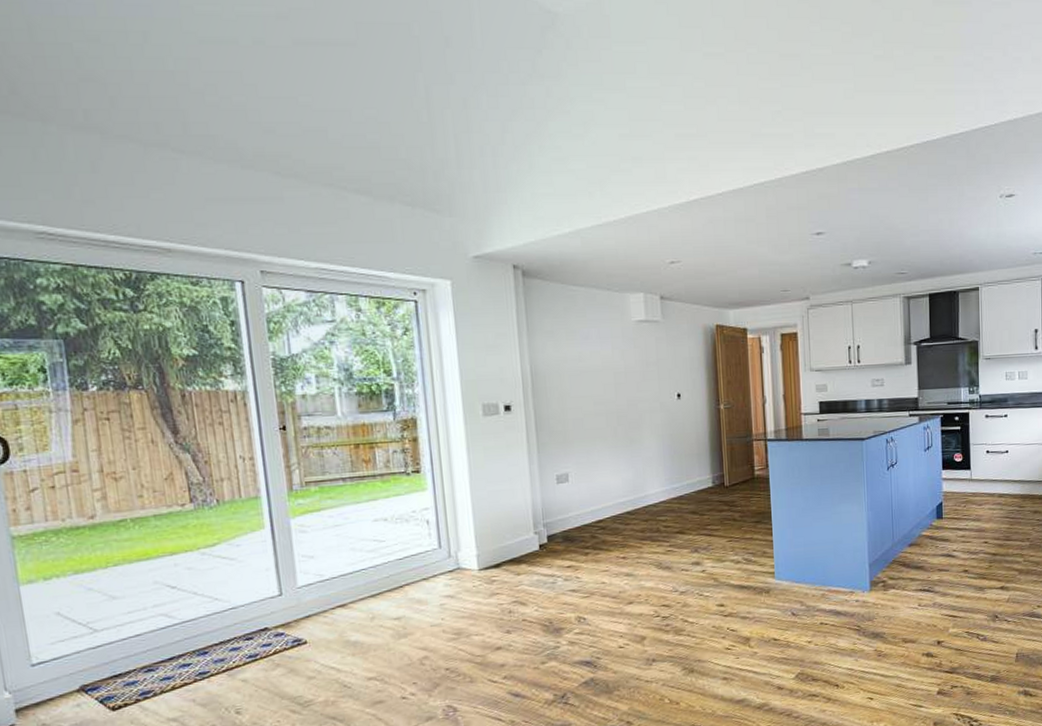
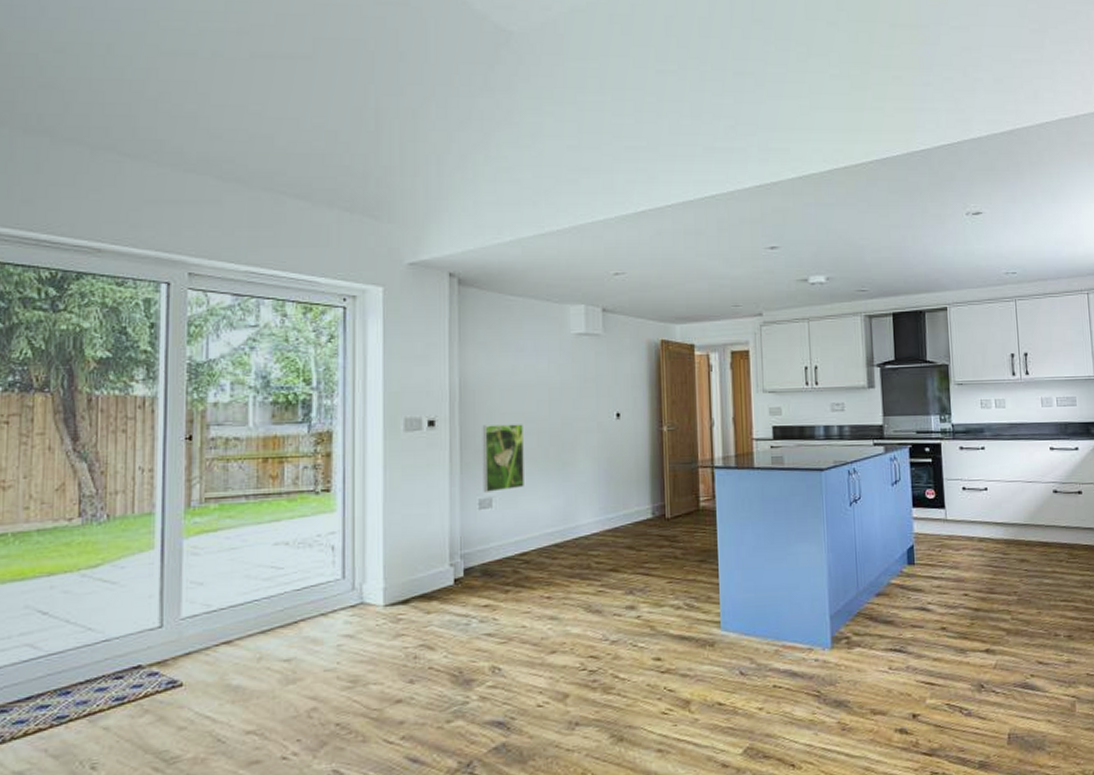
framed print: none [554,406,597,469] -> present [482,424,524,492]

